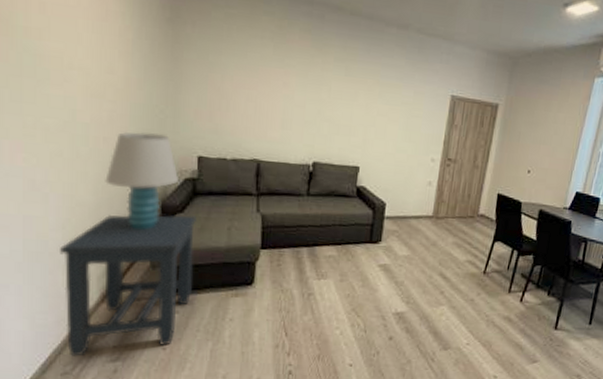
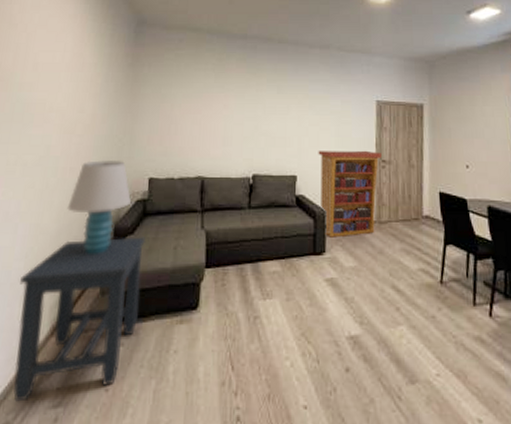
bookcase: none [381,143,448,229] -> present [318,150,382,238]

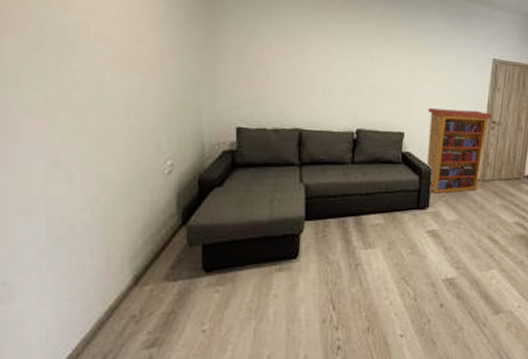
side table: present [13,237,145,402] -> none [88,189,236,346]
lamp: present [67,160,131,254] -> none [137,104,216,206]

